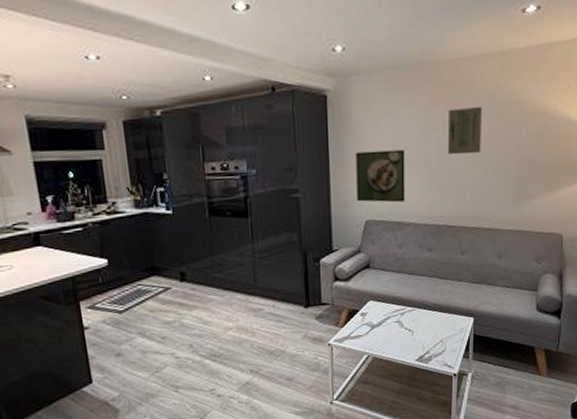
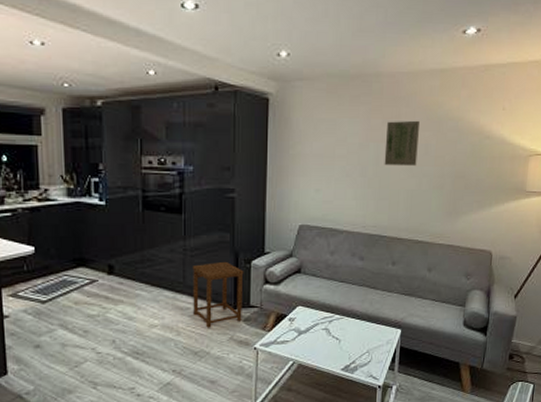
side table: none [261,261,315,328] -> present [192,261,244,328]
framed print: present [355,149,406,203] -> none [292,156,342,209]

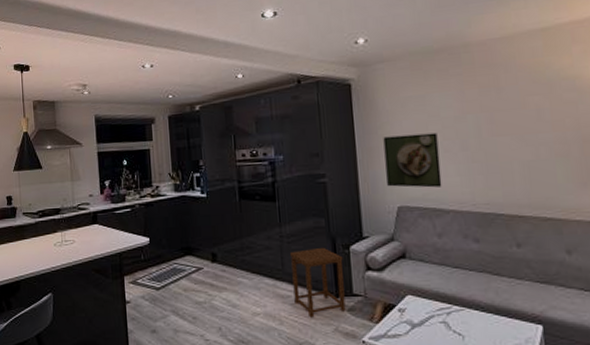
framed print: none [292,156,342,209] -> present [383,132,442,188]
wall art: present [384,120,419,167] -> none [485,84,529,136]

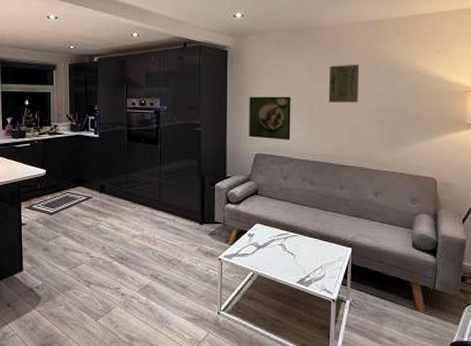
side table: present [289,247,346,318] -> none [166,183,209,240]
wall art: none [485,84,529,136] -> present [328,64,359,103]

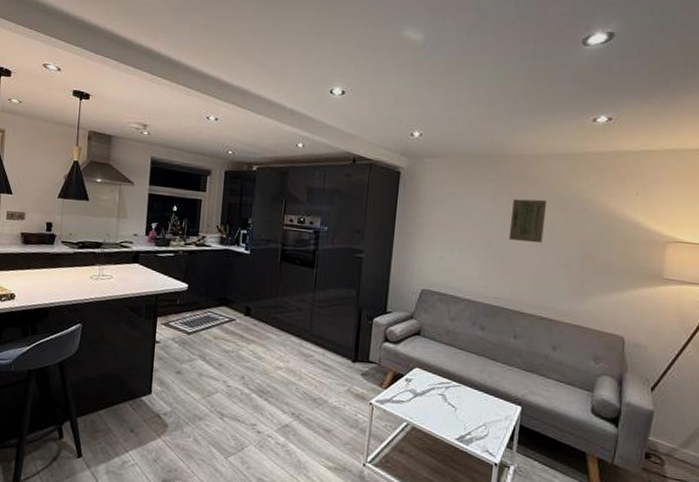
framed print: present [249,96,291,140] -> none [416,225,467,278]

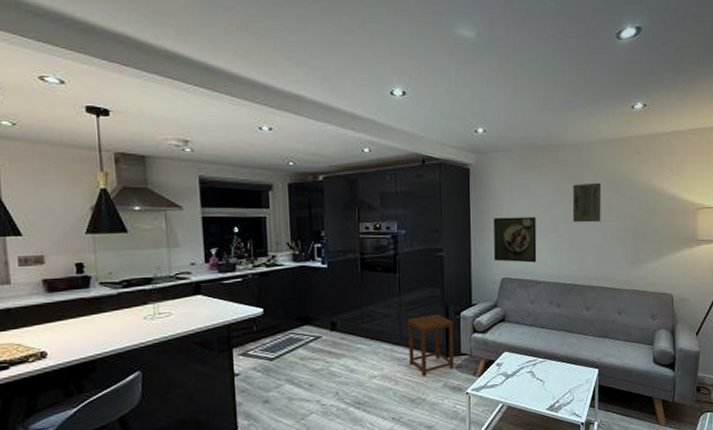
side table: none [316,315,366,377] -> present [407,313,454,376]
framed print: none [416,225,467,278] -> present [493,217,537,263]

